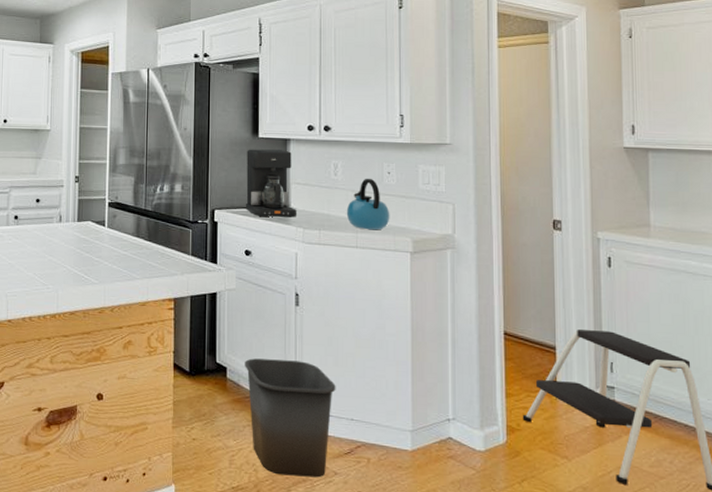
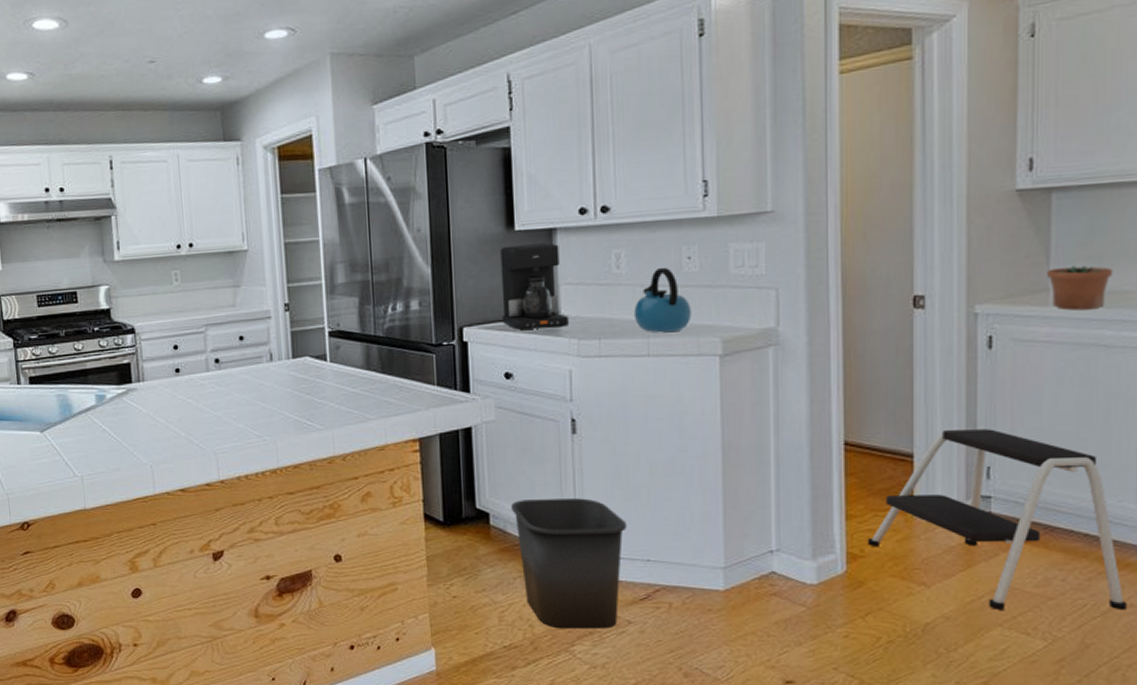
planter: none [647,209,695,245] -> present [1045,265,1114,312]

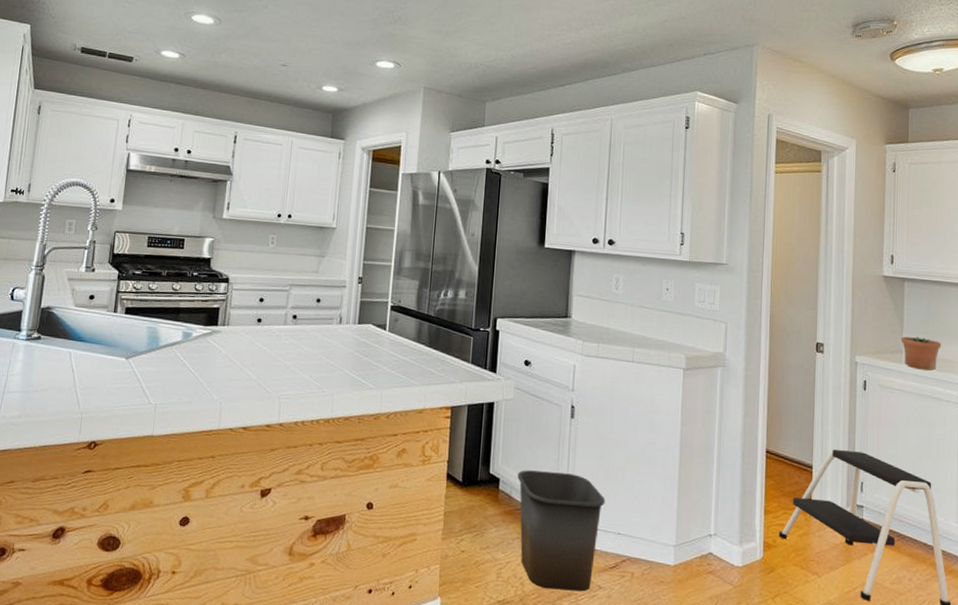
coffee maker: present [500,243,568,330] -> none [527,258,577,329]
kettle: present [633,267,692,333] -> none [624,293,667,346]

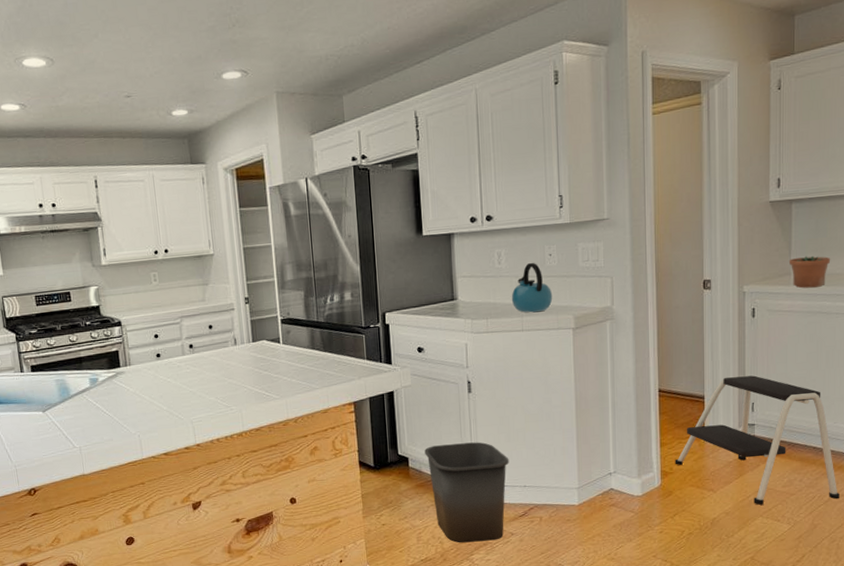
kettle: none [624,293,667,346] -> present [511,262,553,313]

